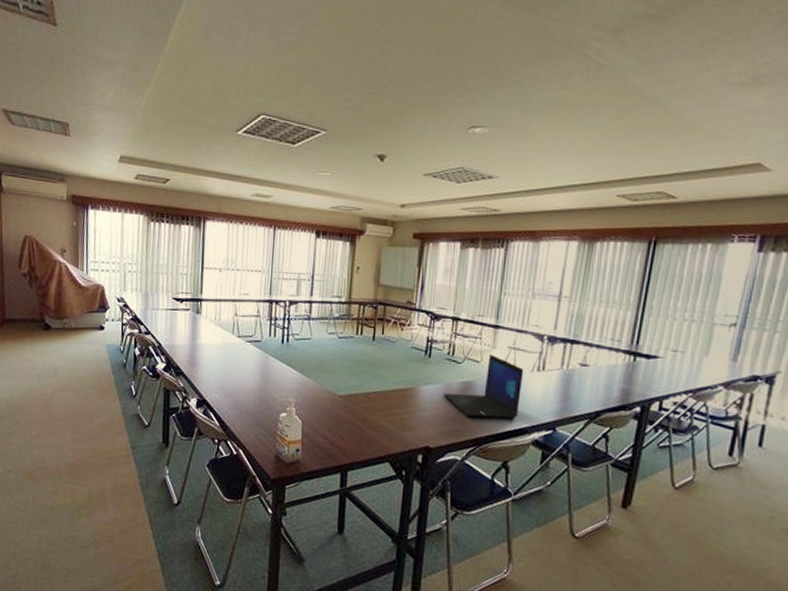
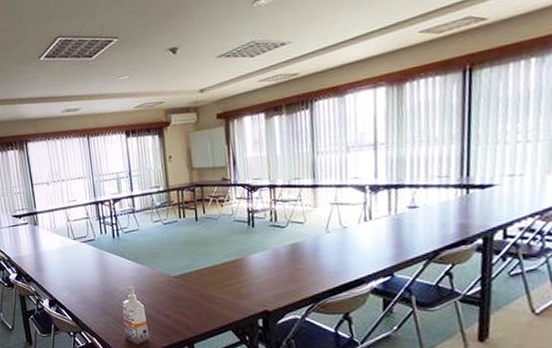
laptop: present [443,354,524,420] -> none [272,213,352,276]

